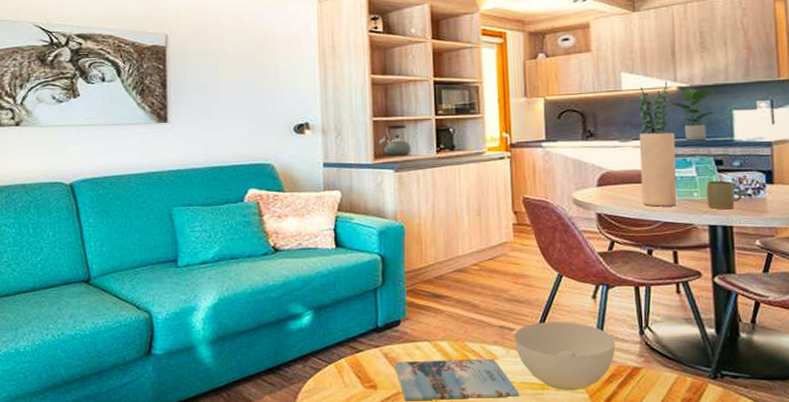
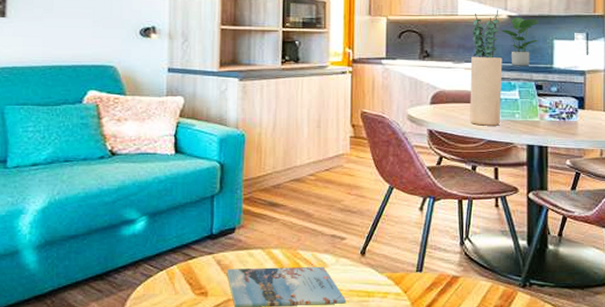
kettle: present [379,125,411,157] -> none [226,35,257,66]
decorative bowl: present [514,322,615,391] -> none [345,232,437,299]
mug: present [706,180,742,210] -> none [526,104,557,131]

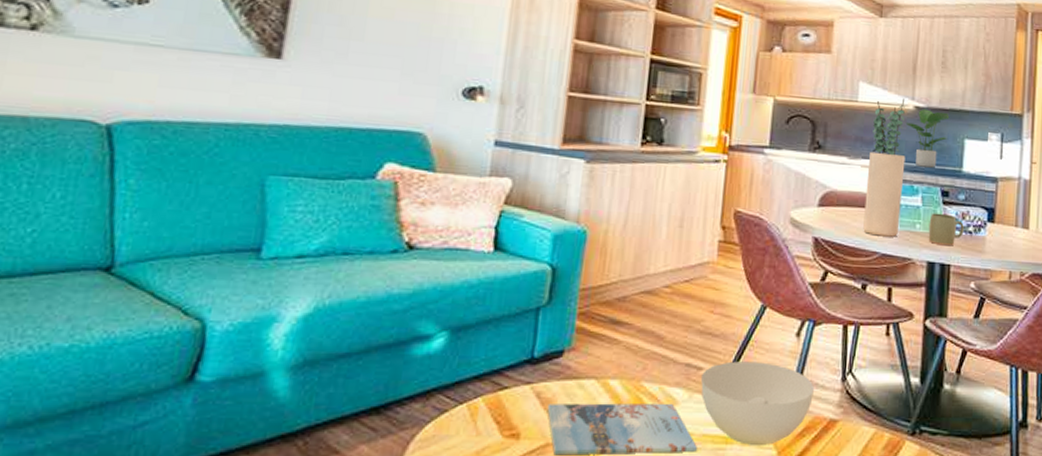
decorative bowl: none [345,232,437,299] -> present [701,361,814,447]
mug: none [526,104,557,131] -> present [928,213,964,246]

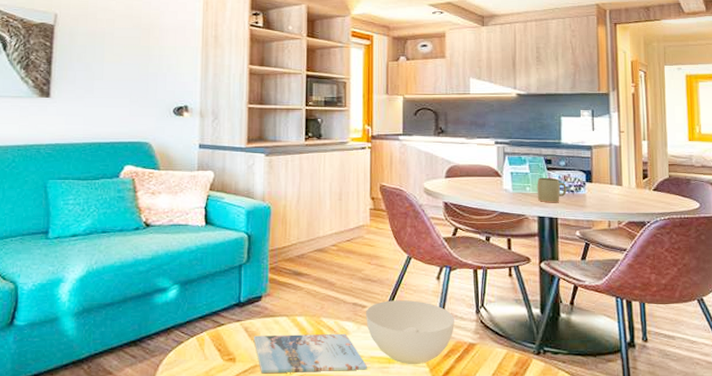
vase: present [863,98,906,237] -> none [482,88,513,198]
potted plant: present [905,109,950,168] -> none [510,95,547,142]

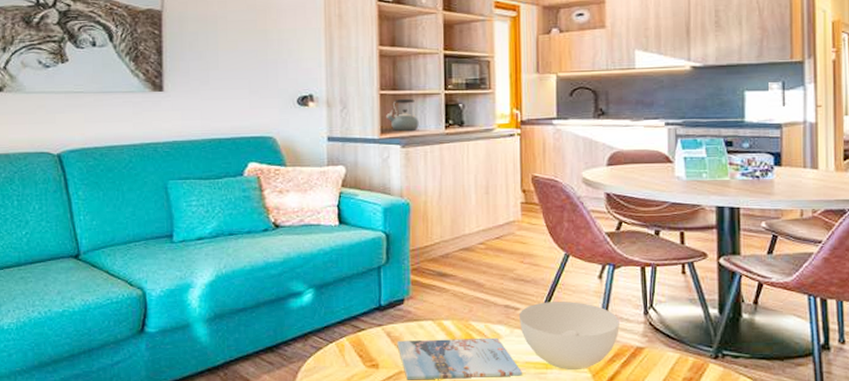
kettle: none [253,113,282,142] -> present [386,99,419,132]
mug: present [537,177,566,203] -> none [715,162,750,191]

